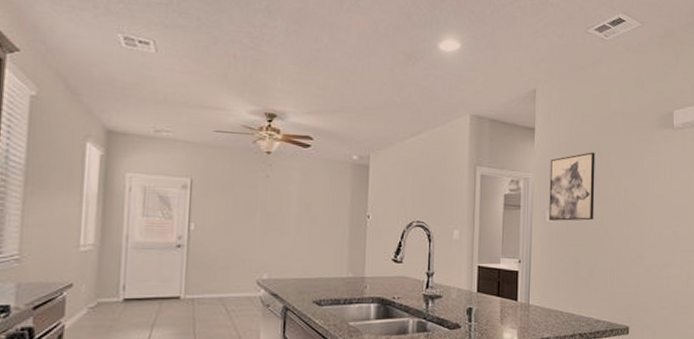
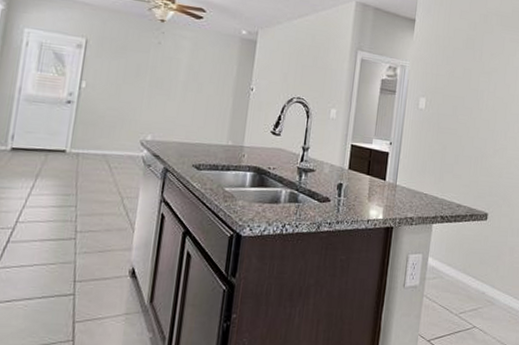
wall art: present [549,152,595,221] -> none [421,46,470,111]

